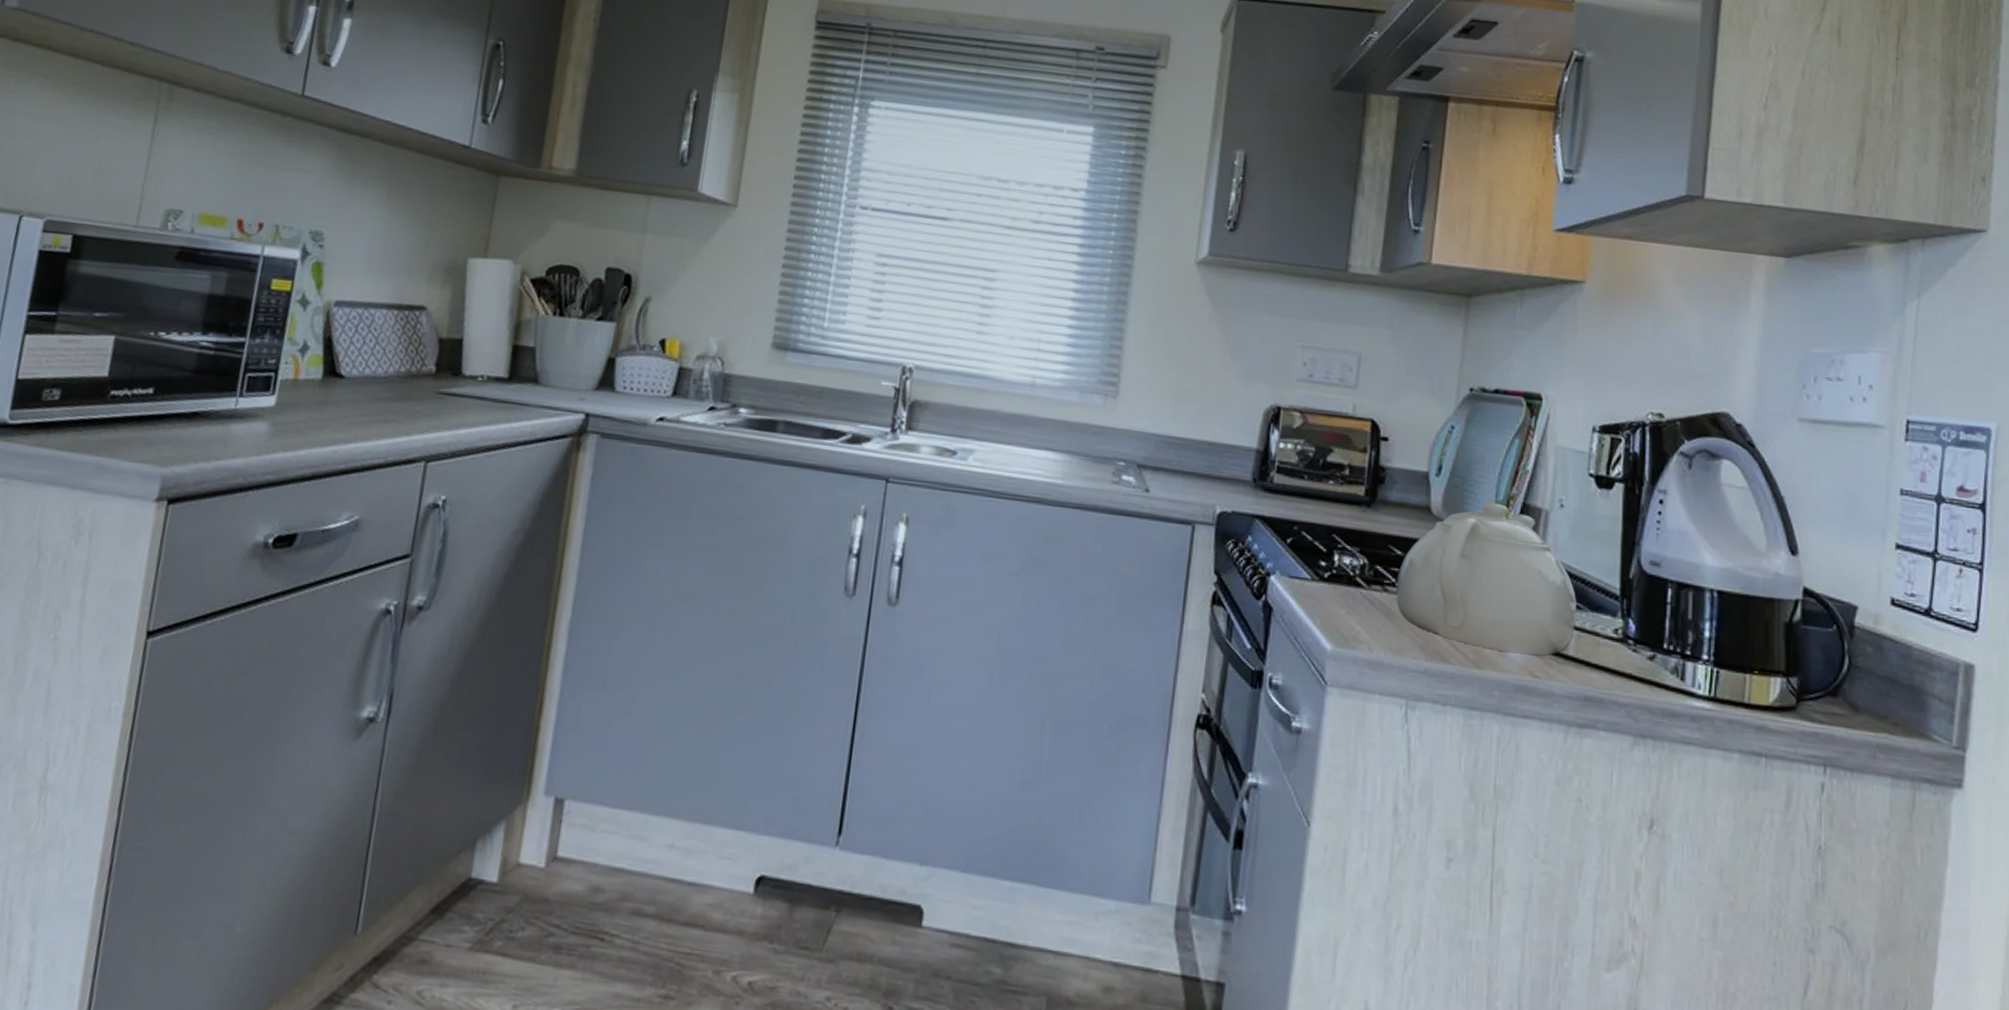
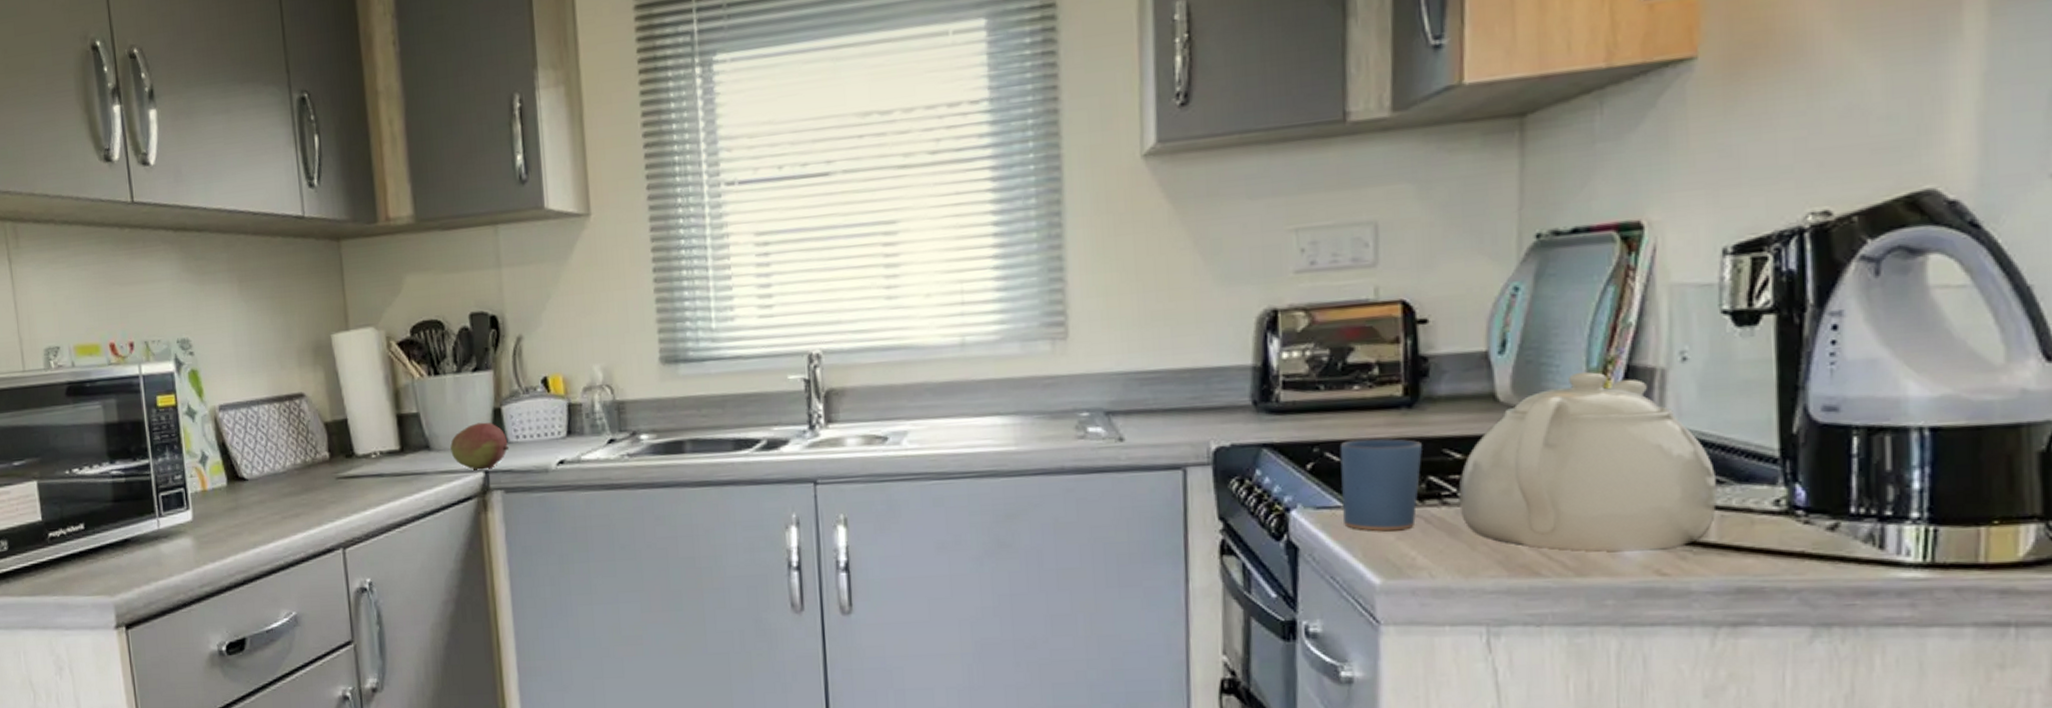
fruit: none [557,367,615,412] -> present [450,422,510,470]
mug: none [1309,524,1375,607] -> present [1339,438,1423,532]

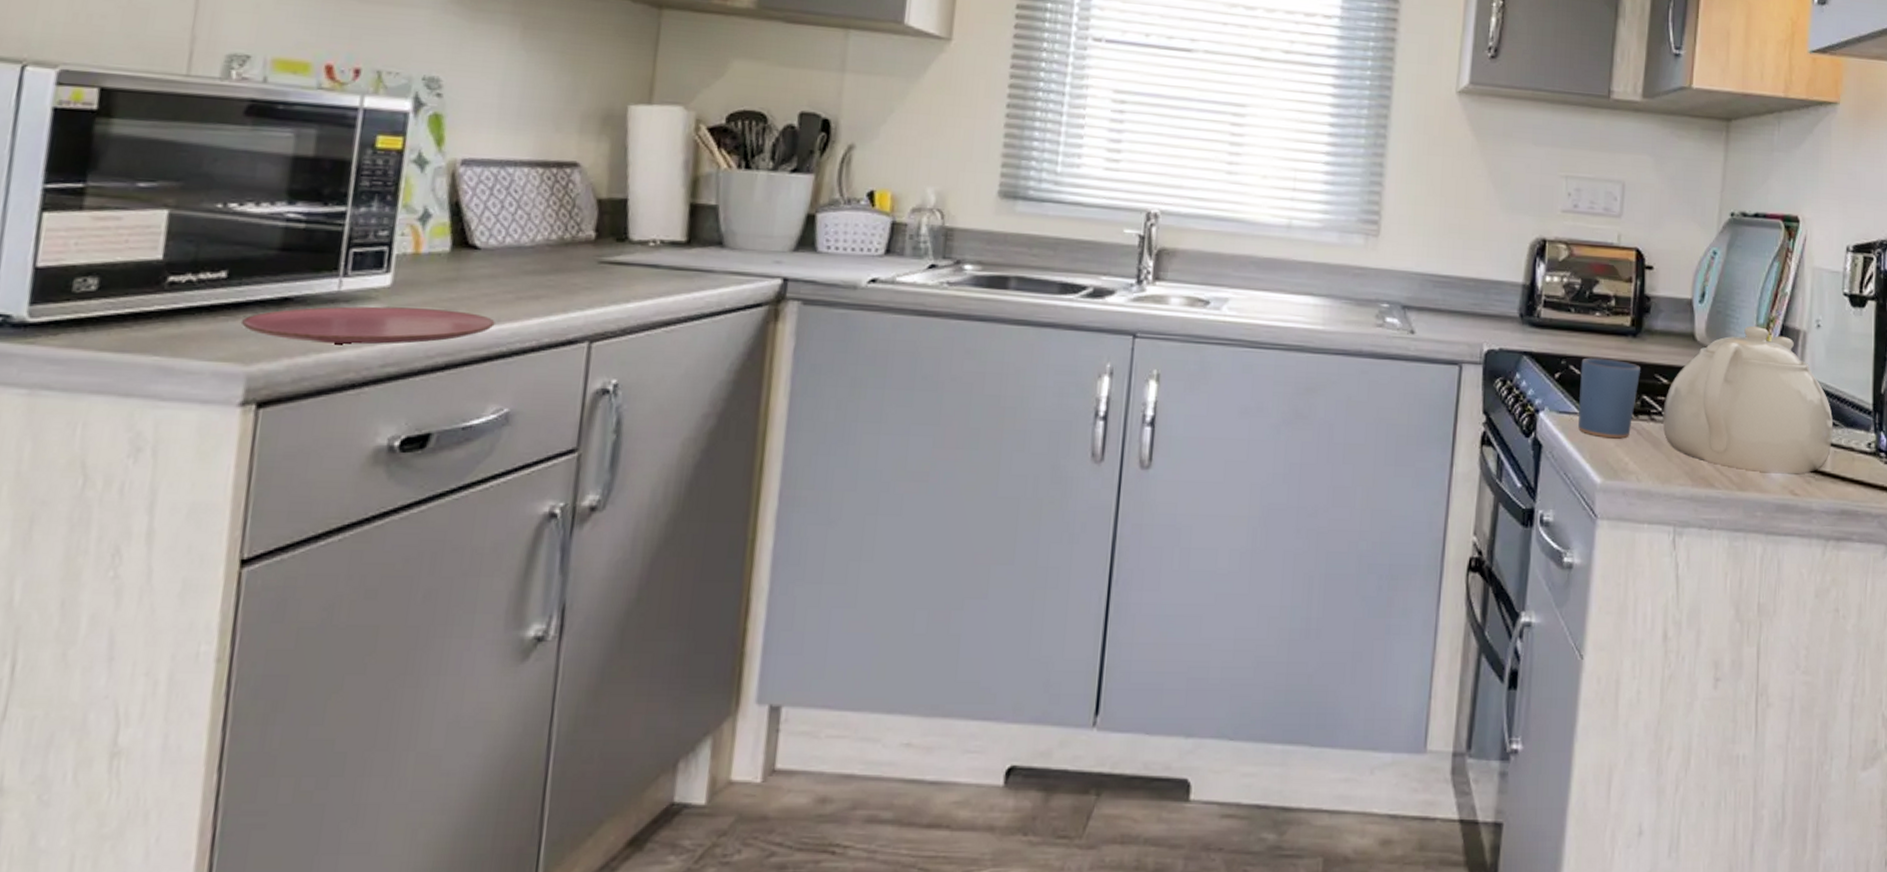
plate: none [101,534,271,574] -> present [240,306,495,345]
fruit: present [450,422,510,470] -> none [747,226,818,277]

